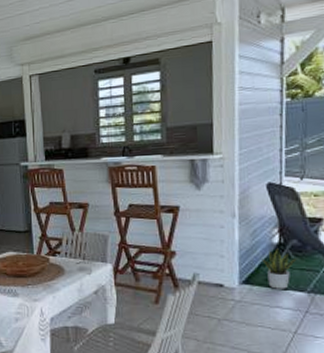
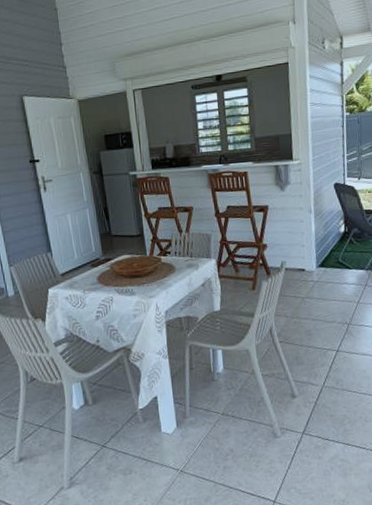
potted plant: present [262,248,297,289] -> none [332,236,358,269]

